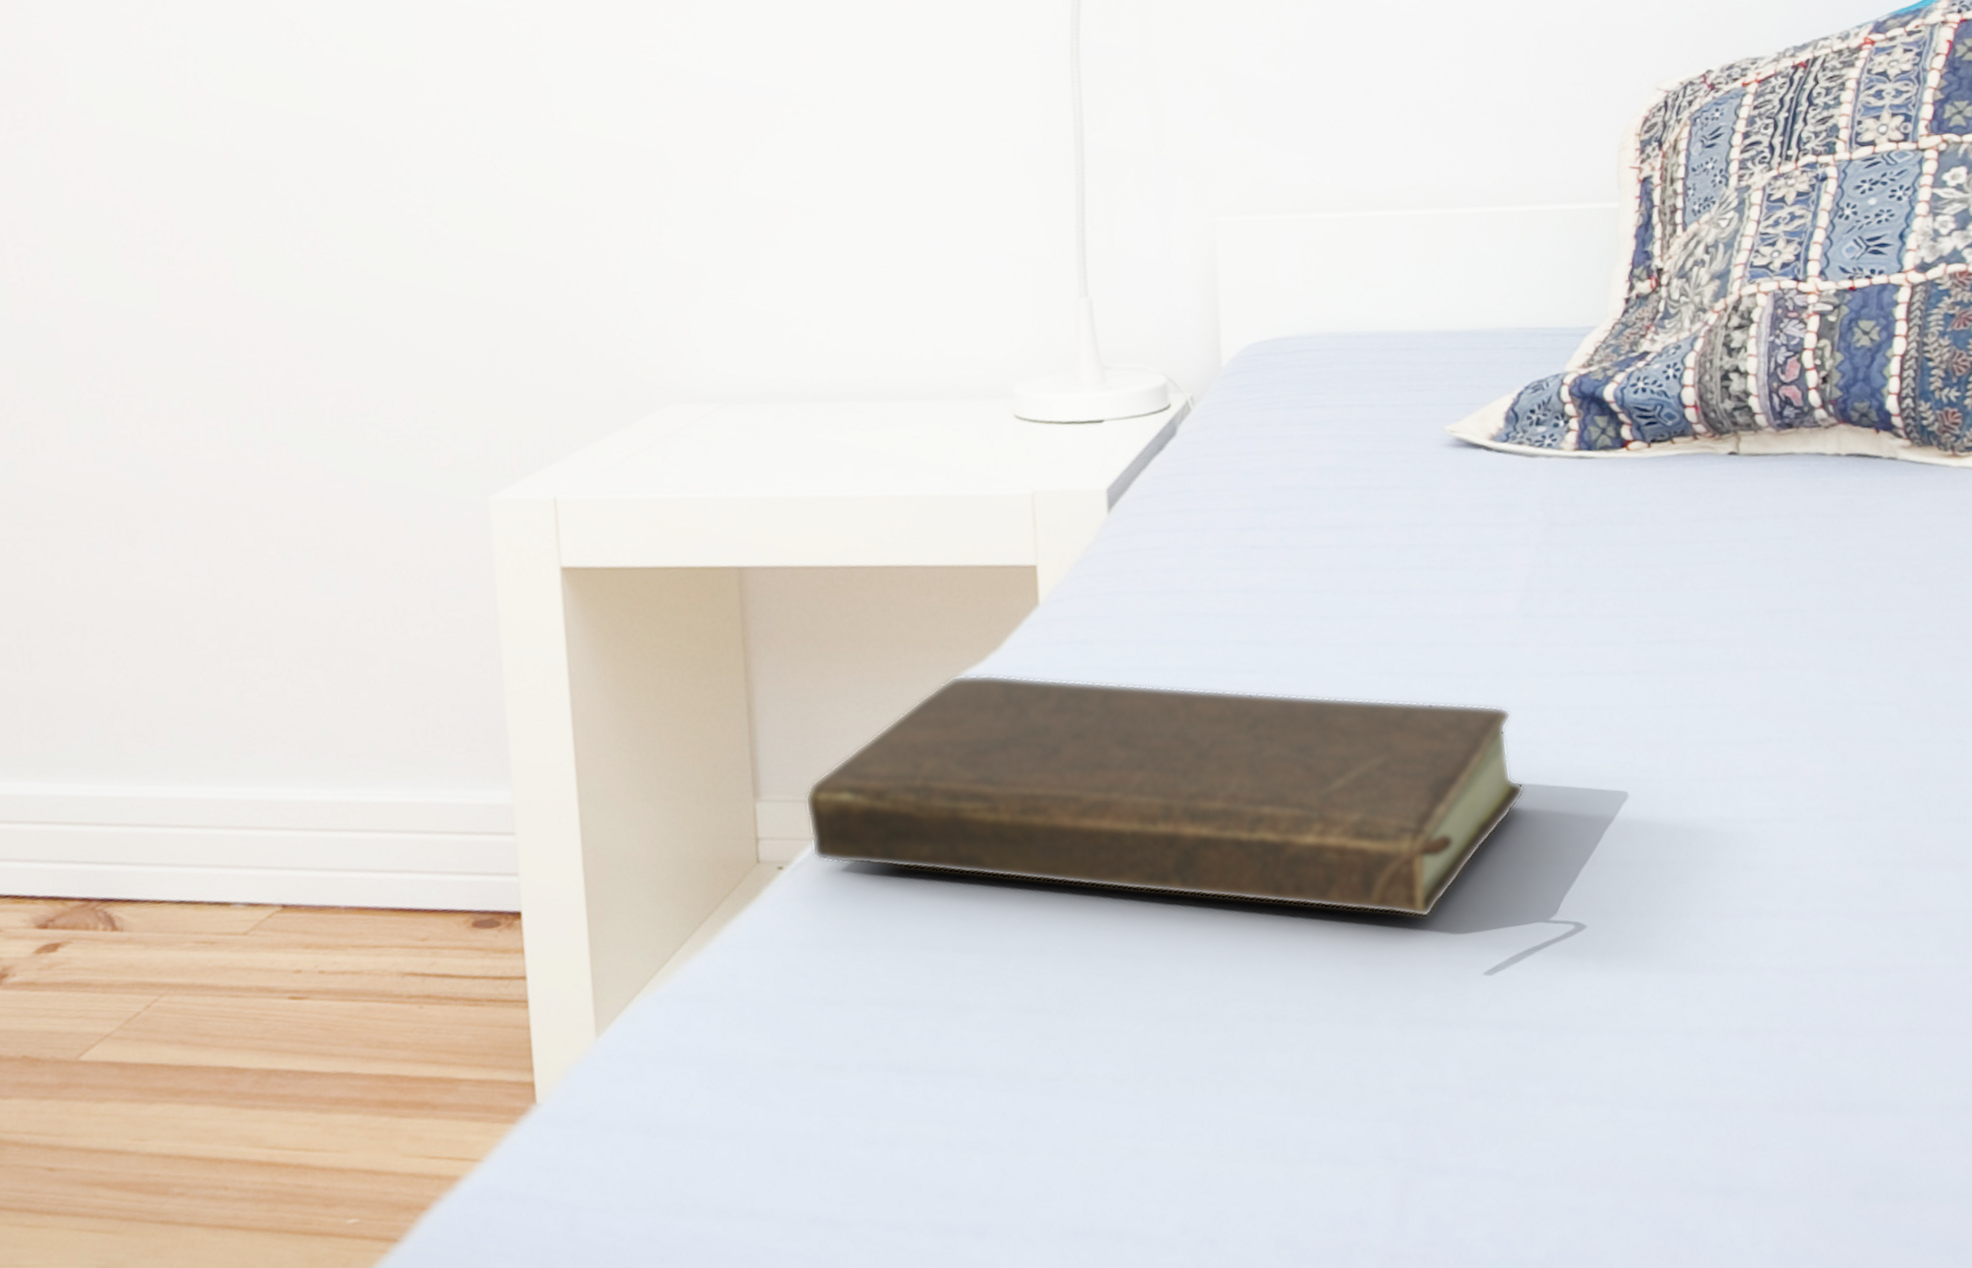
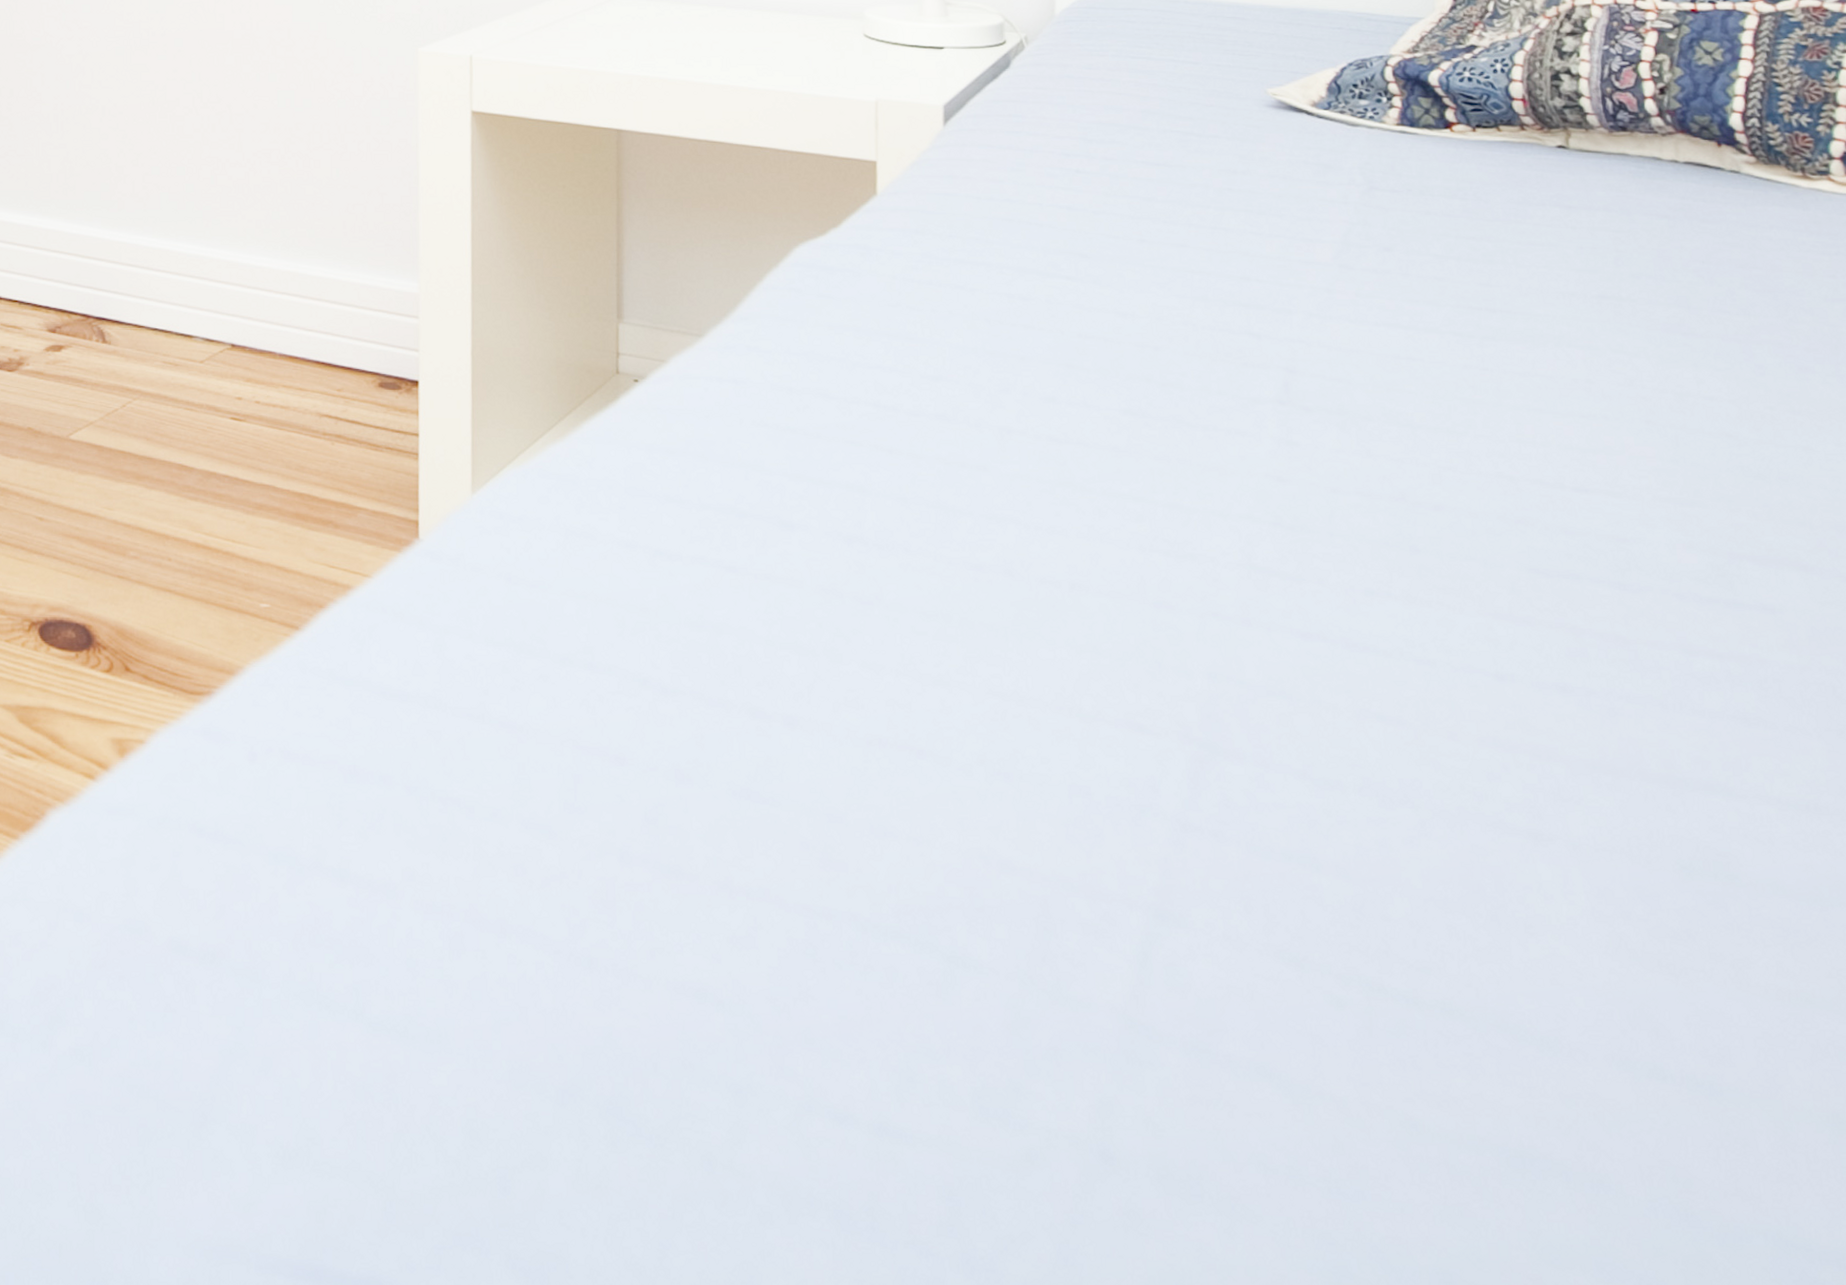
book: present [805,674,1525,918] -> none [661,244,1335,523]

